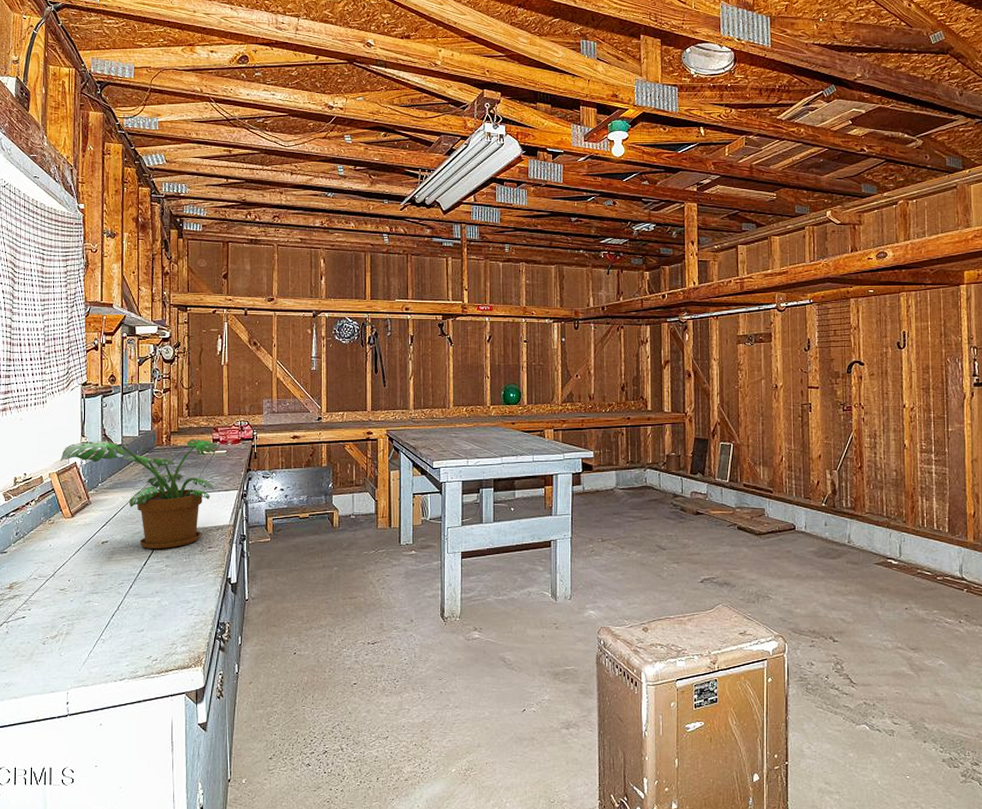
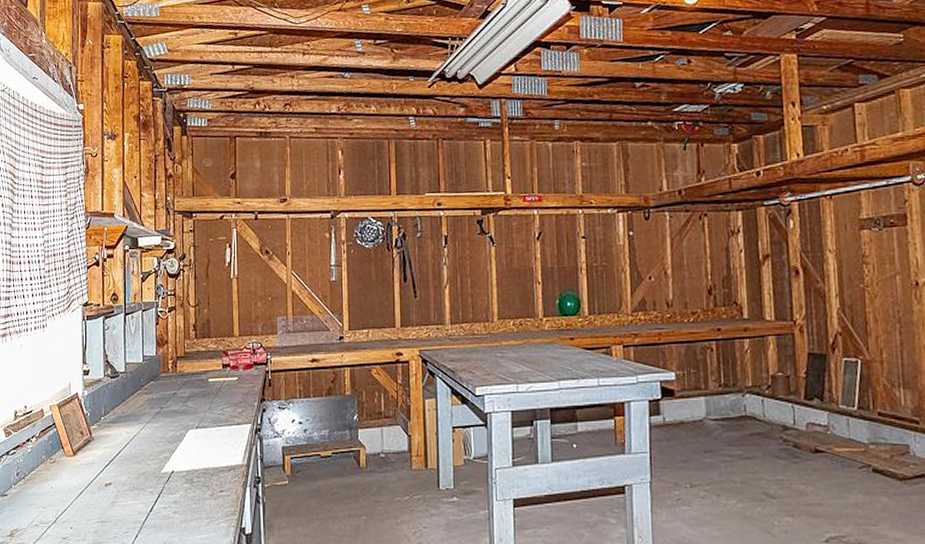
potted plant: present [60,438,219,549] -> none [61,364,230,492]

